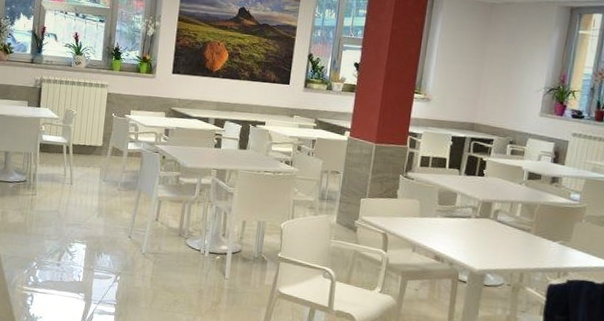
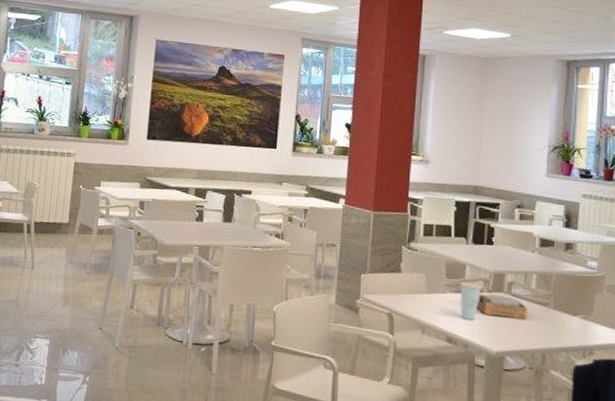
cup: none [449,208,471,242] -> present [460,281,483,320]
napkin holder: none [464,219,511,244] -> present [476,294,527,320]

